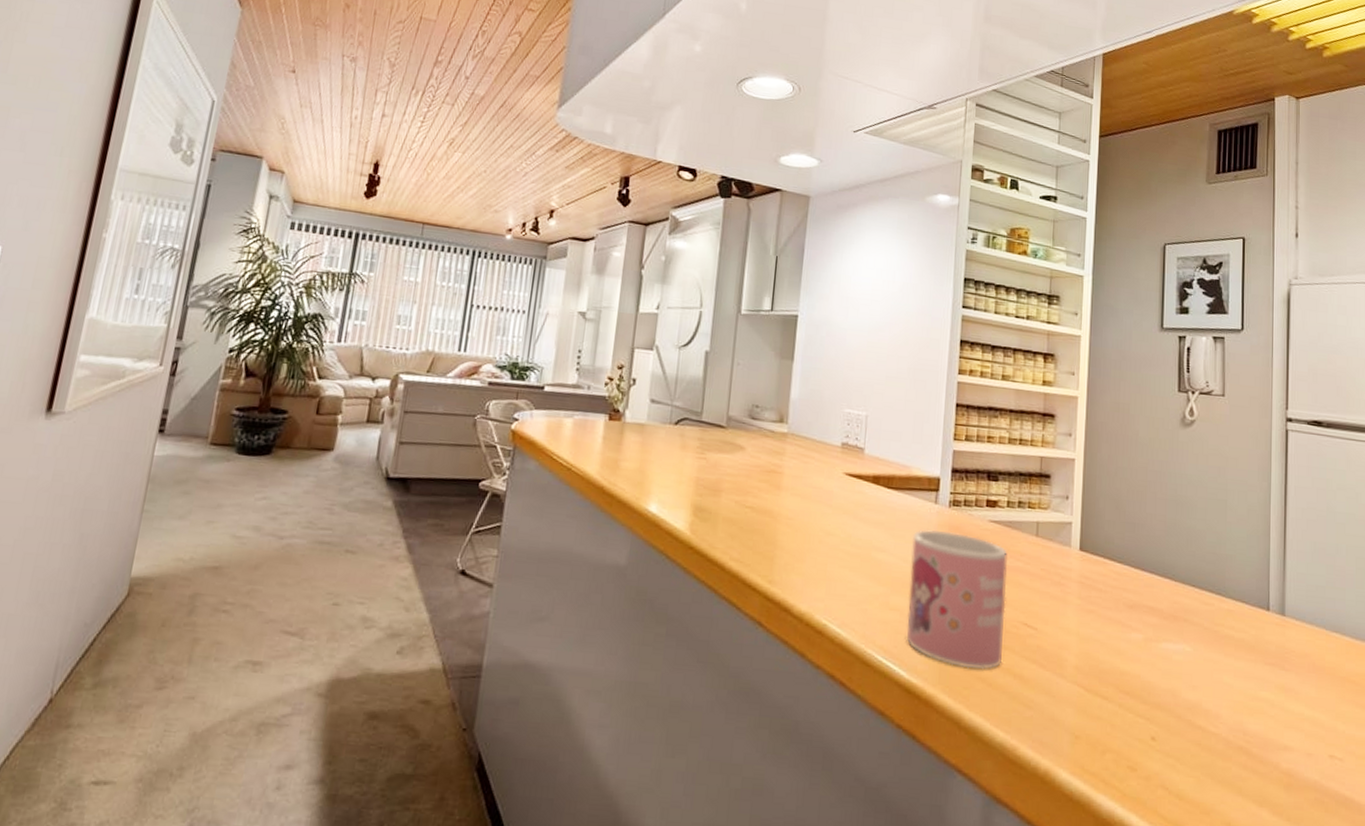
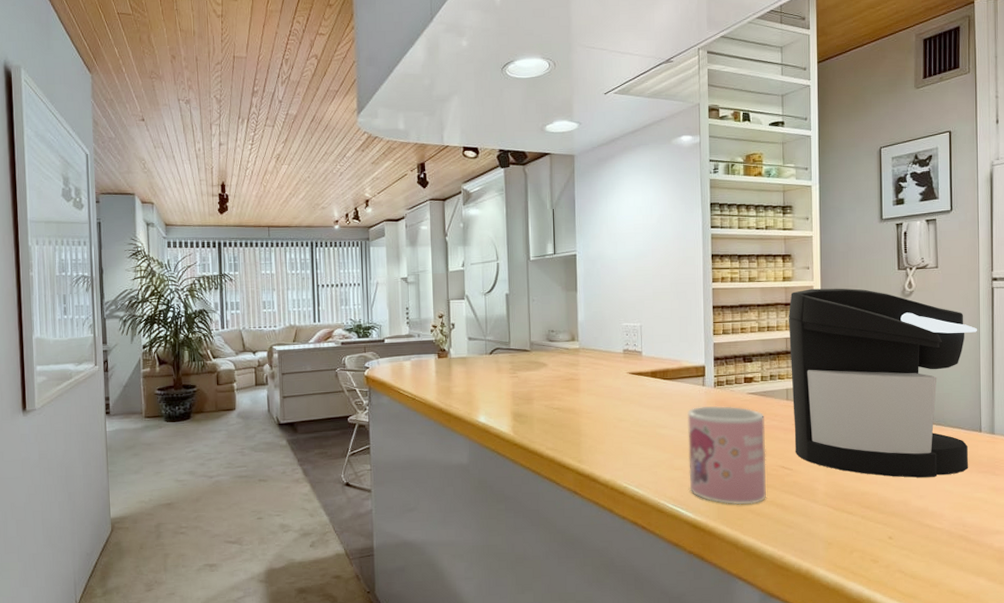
coffee maker: none [1041,399,1269,663] -> present [789,288,978,478]

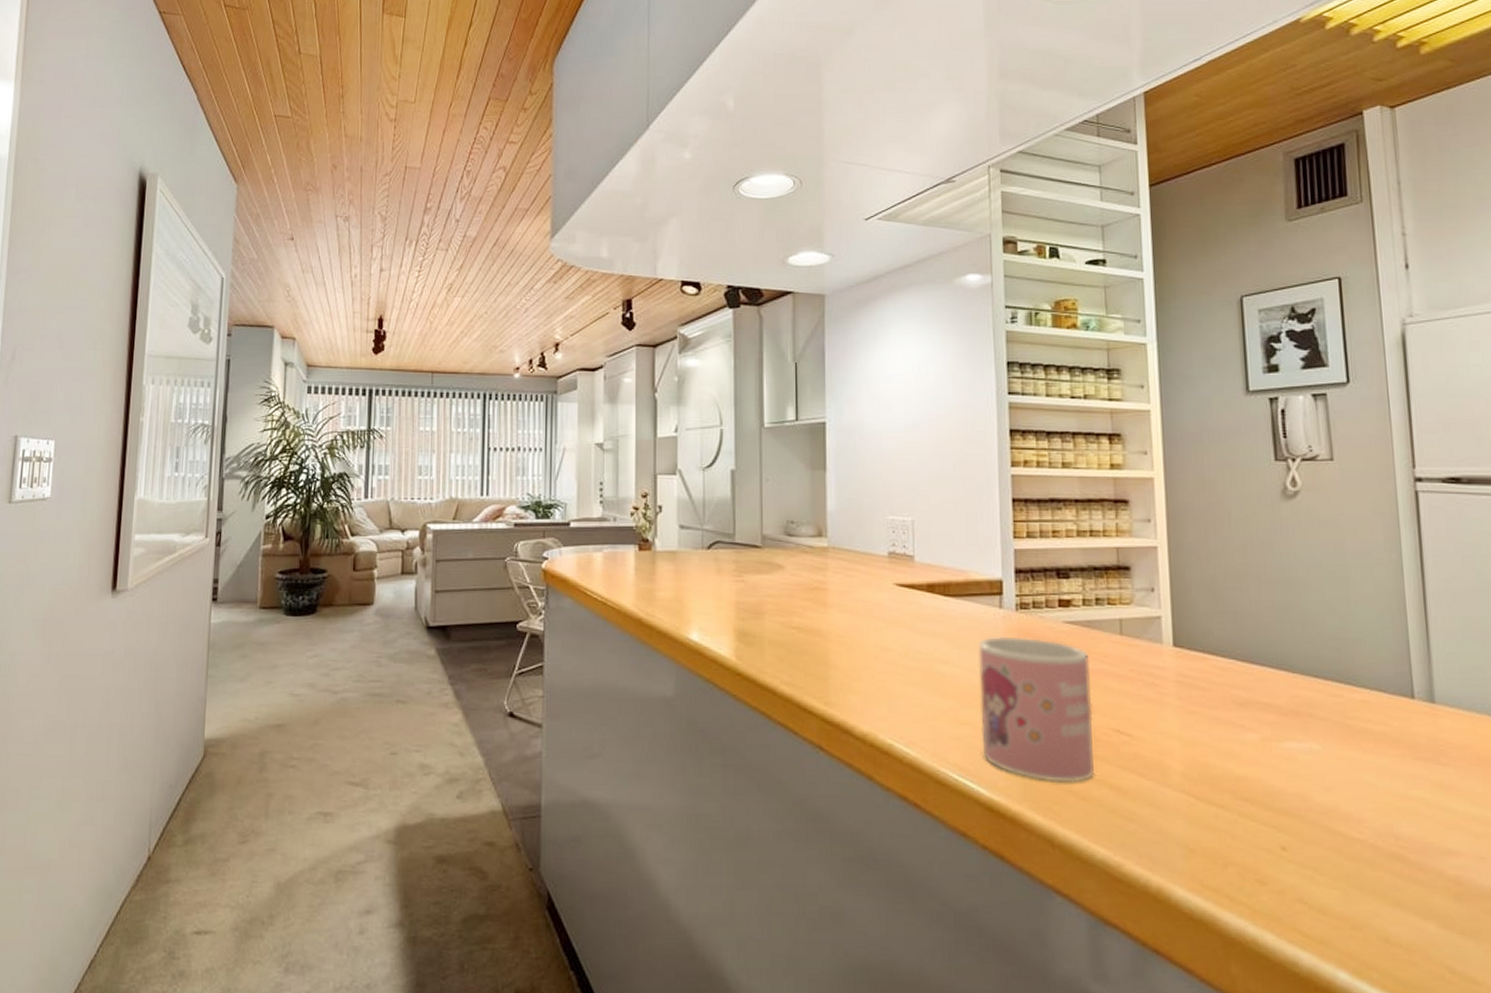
coffee maker: present [789,288,978,478] -> none [1120,481,1399,761]

